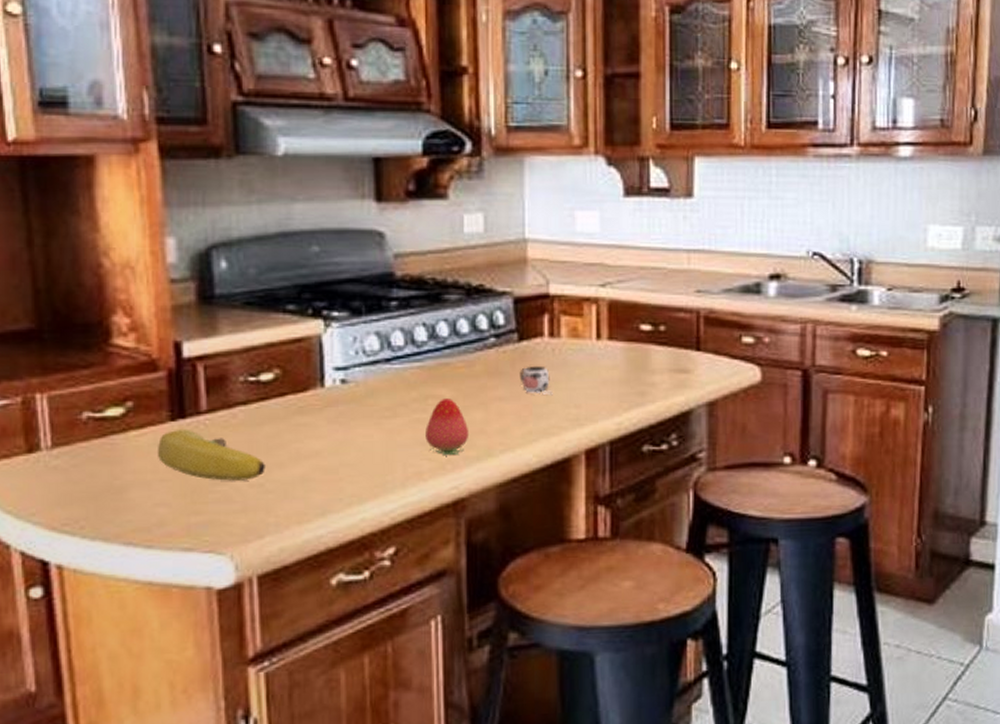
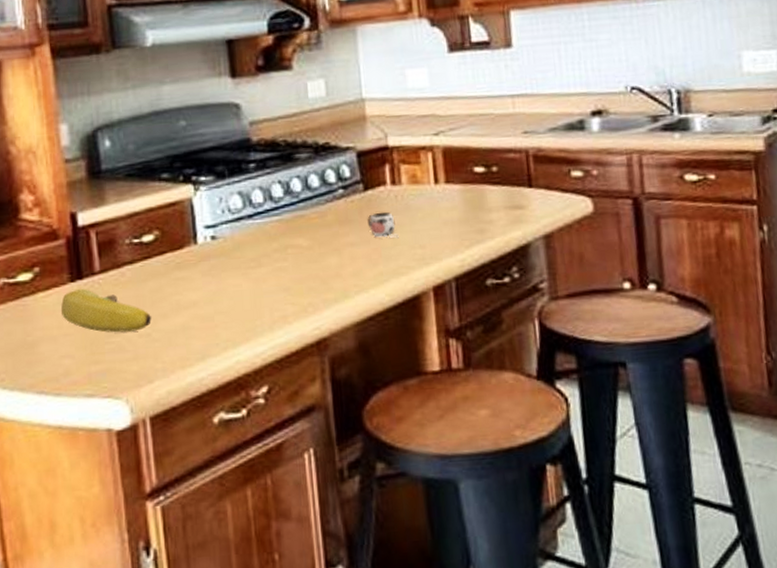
fruit: present [425,399,470,456] -> none [287,247,327,300]

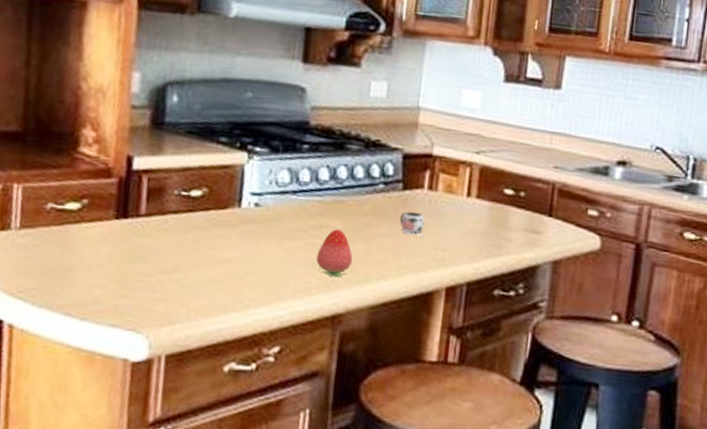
banana: present [61,288,151,333] -> none [101,226,185,276]
fruit: none [287,247,327,300] -> present [316,229,353,278]

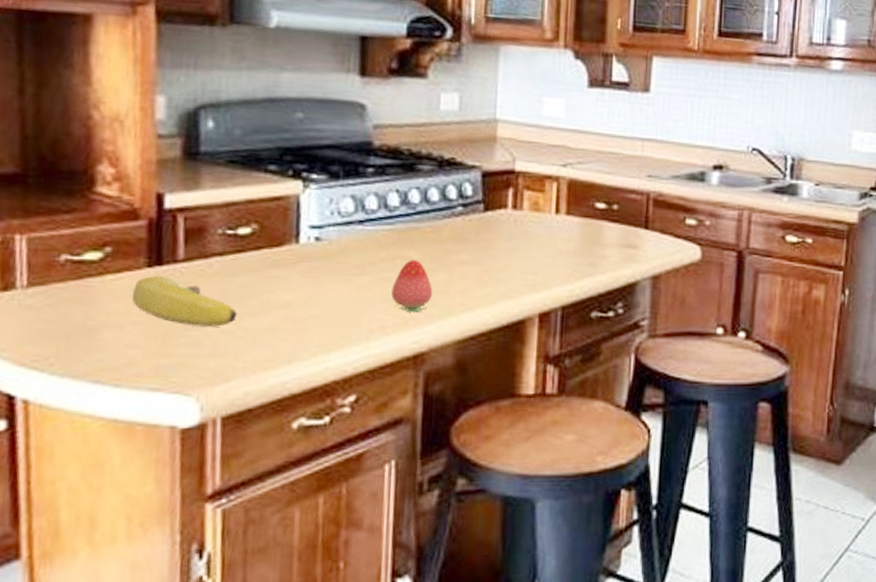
banana: none [101,226,185,276] -> present [132,275,237,327]
mug: present [399,212,426,239] -> none [483,235,513,263]

